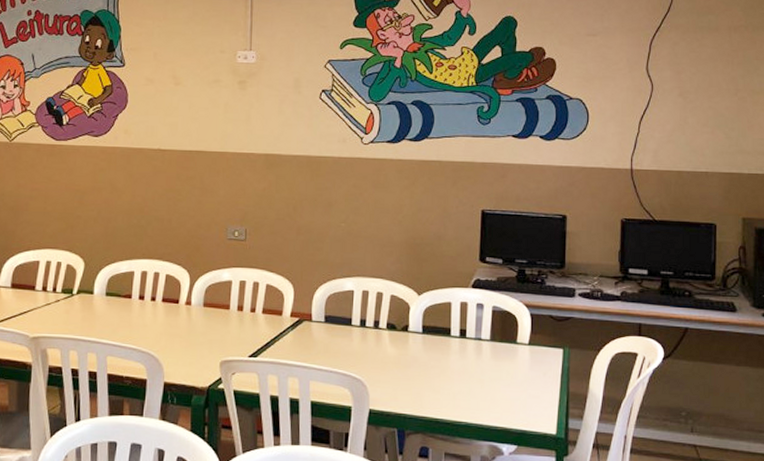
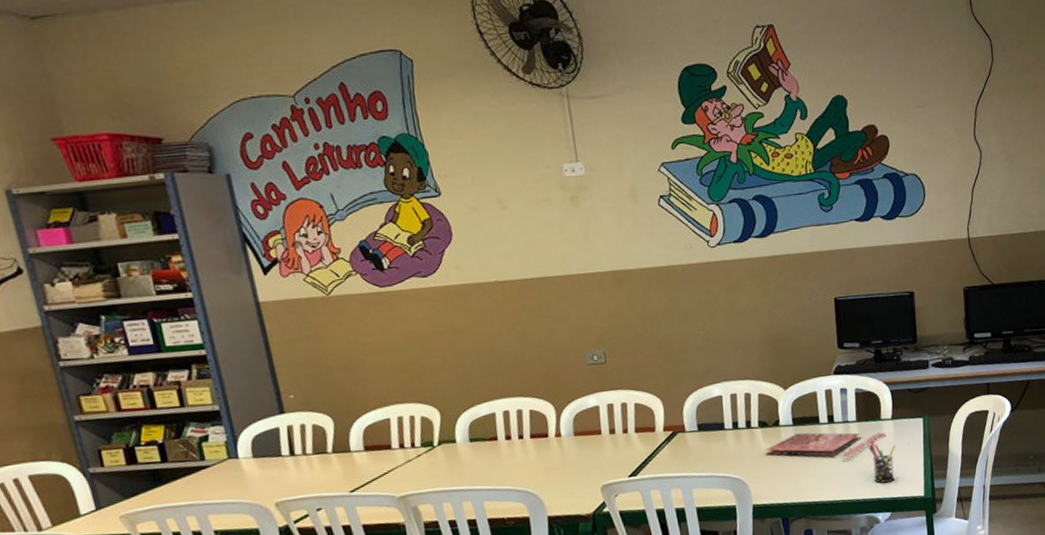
cover: none [391,342,521,376] -> present [766,432,886,457]
pen holder: none [500,364,531,412] -> present [868,441,896,483]

